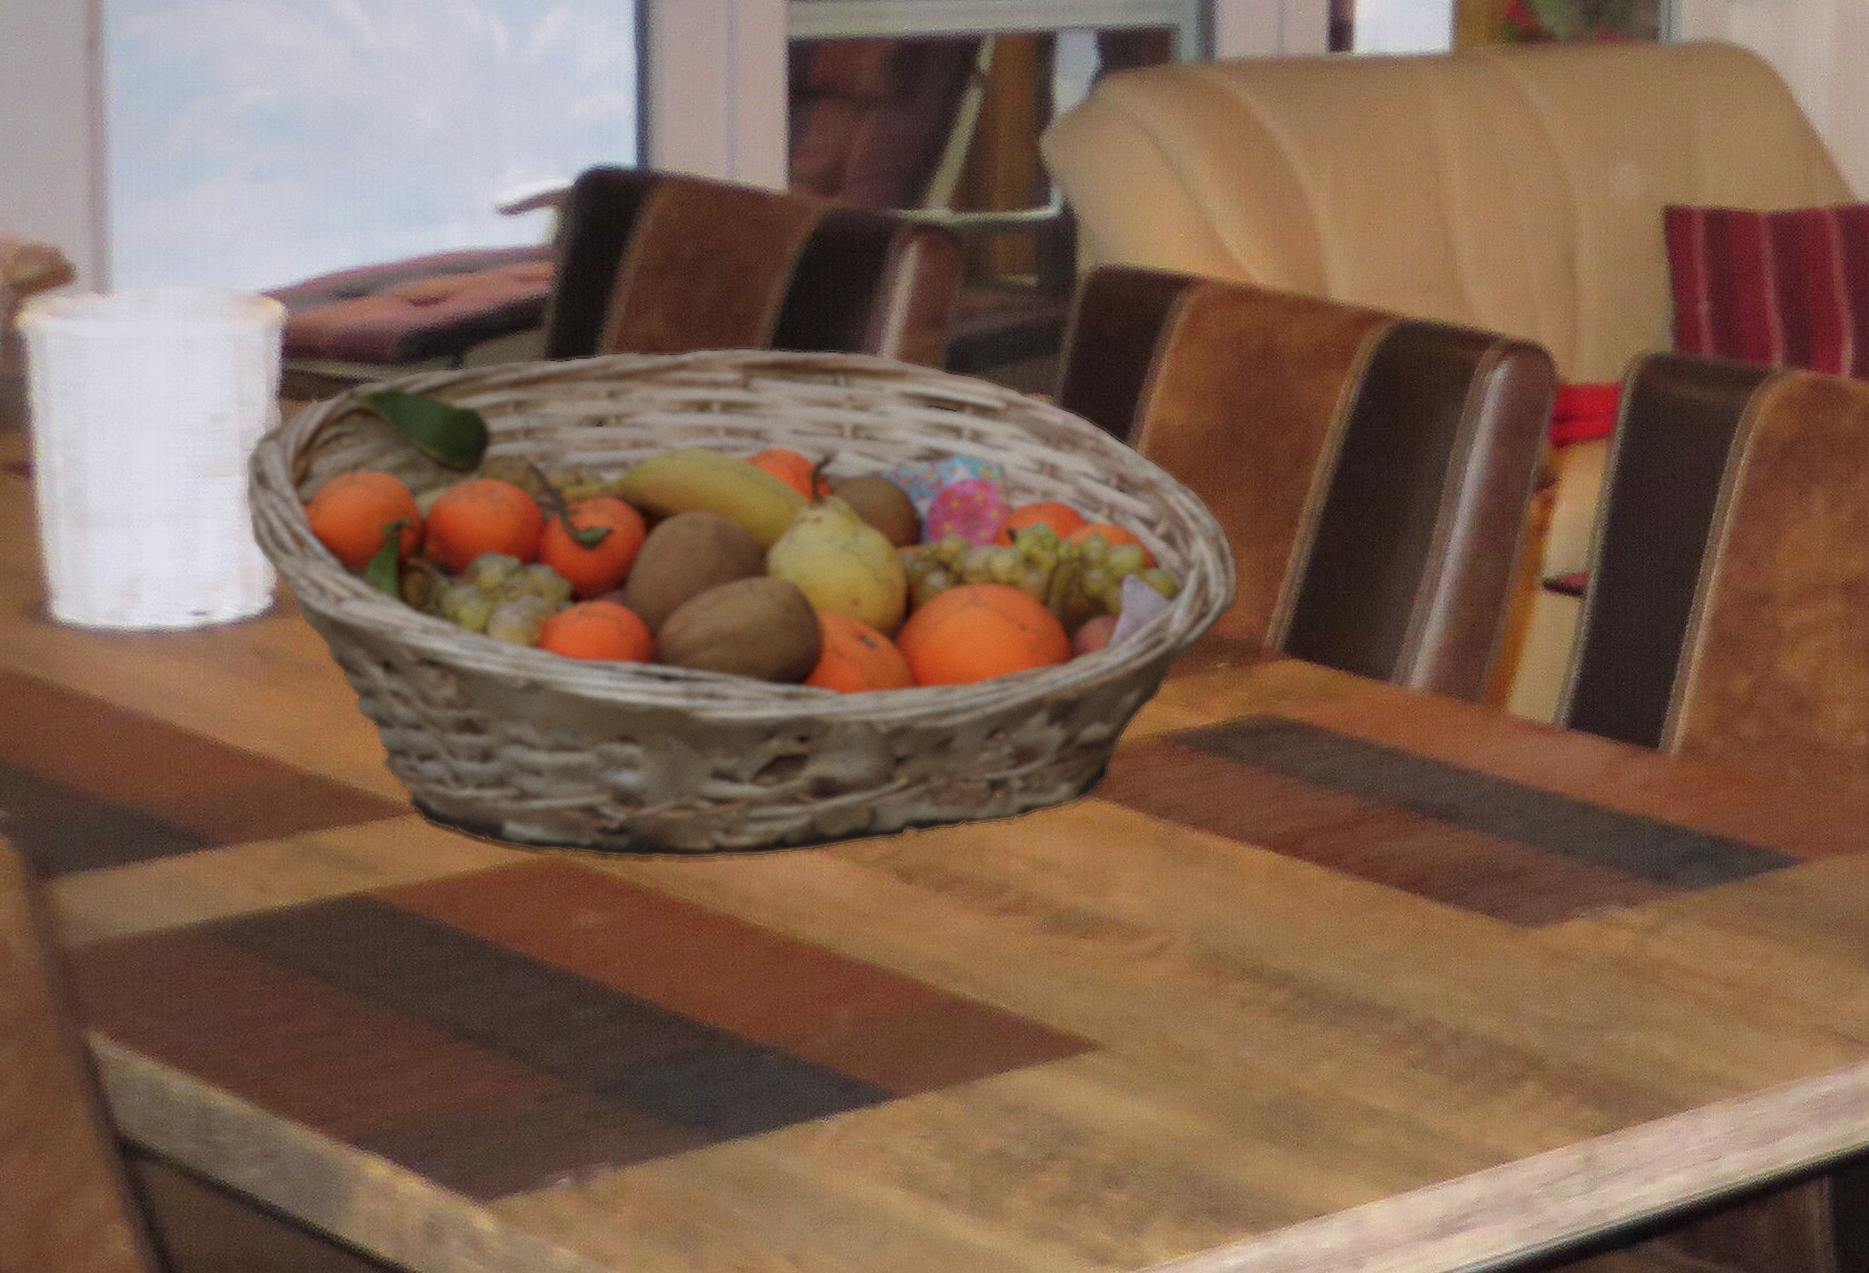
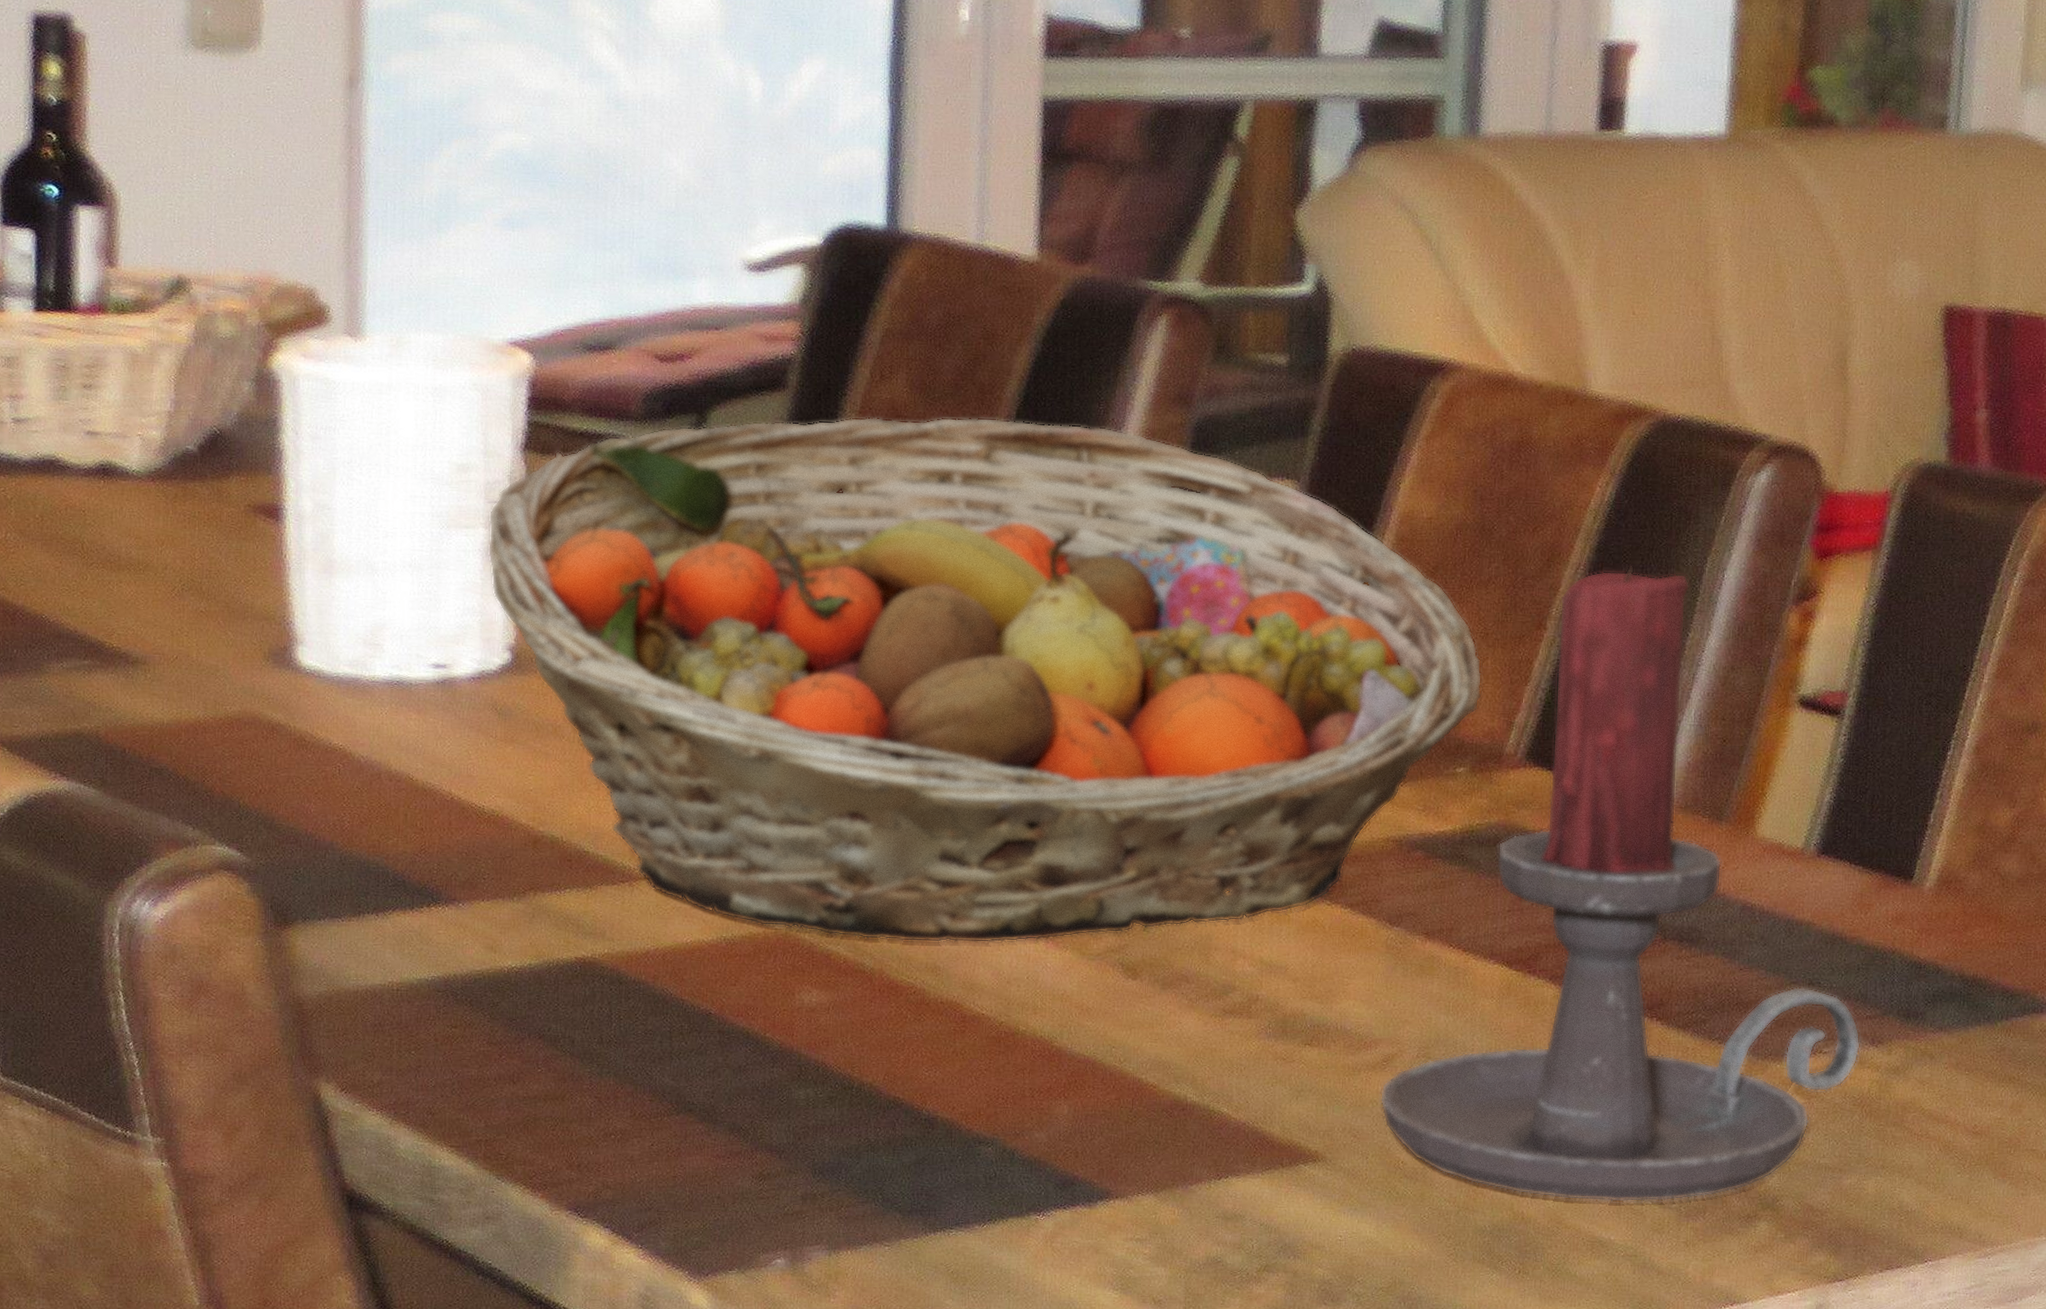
candle holder: none [1155,463,1616,1073] -> present [1379,566,1861,1203]

